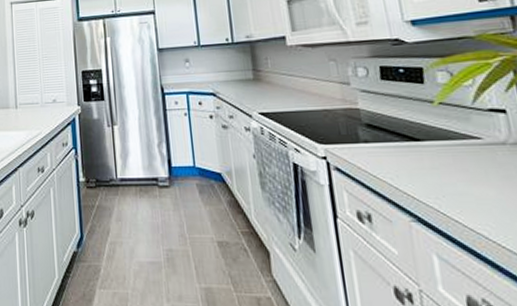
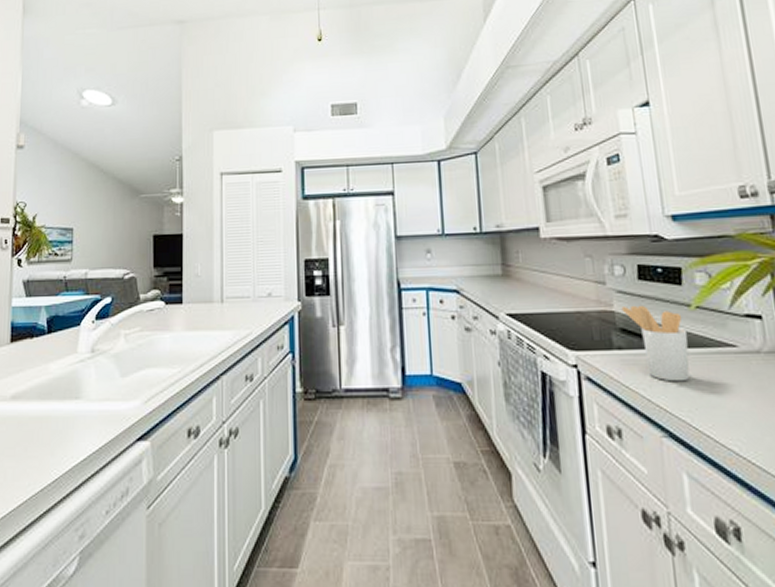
utensil holder: none [366,102,436,172] -> present [621,305,690,382]

